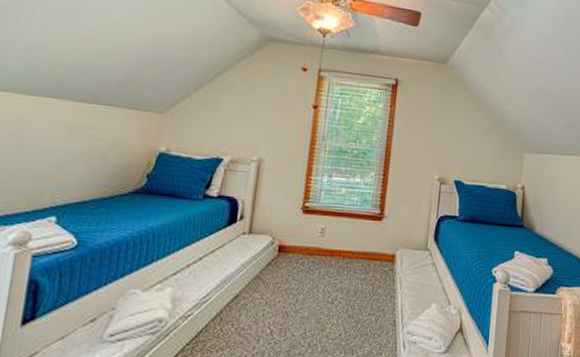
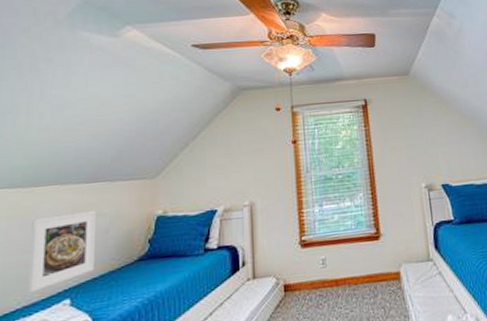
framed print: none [12,129,96,203] -> present [28,210,97,293]

